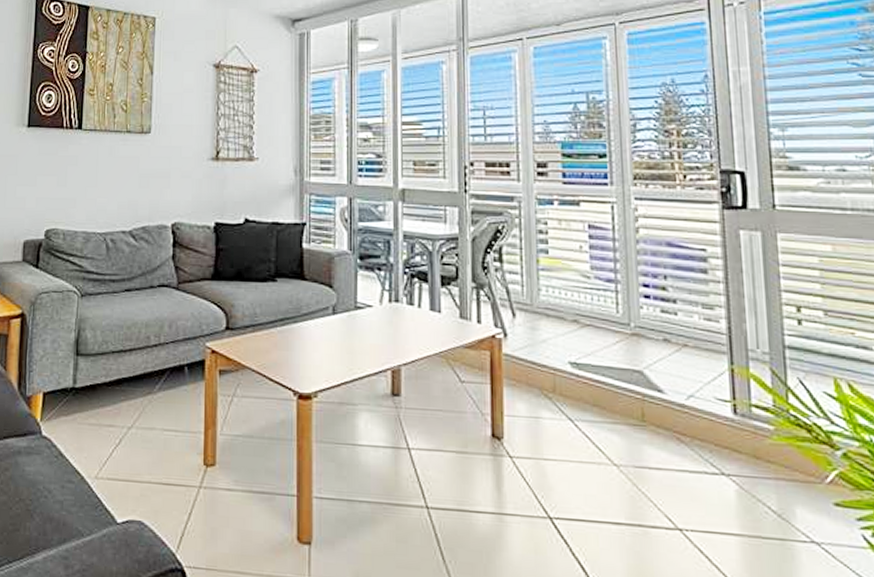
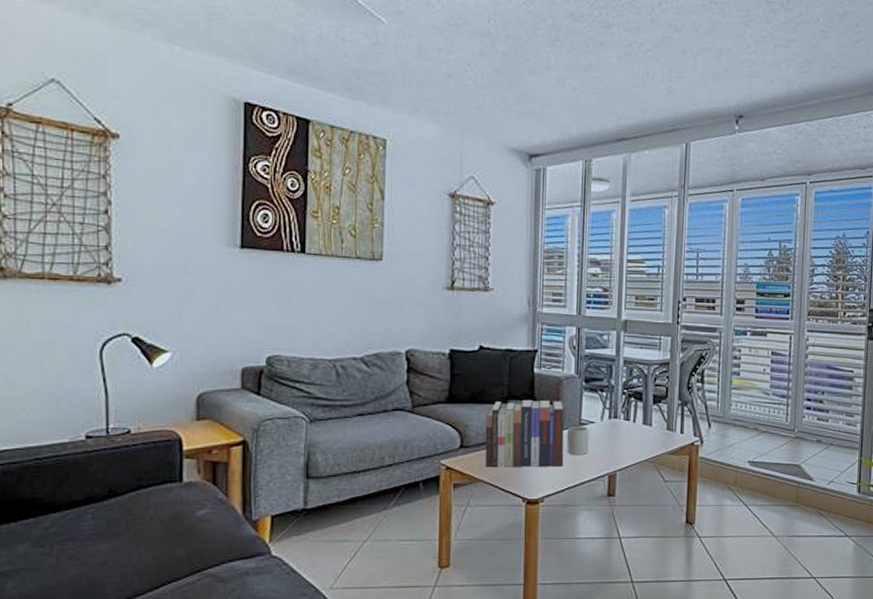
books: none [252,277,339,357] -> present [485,399,564,468]
mug: none [342,310,367,345] -> present [567,426,589,455]

